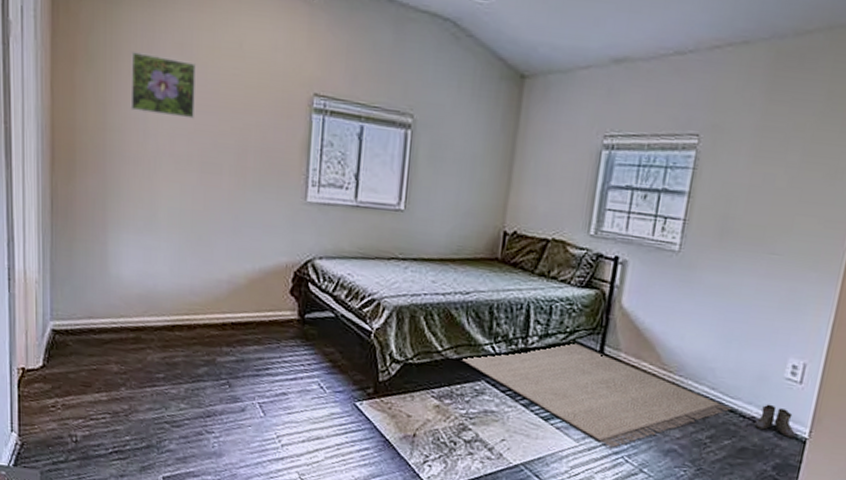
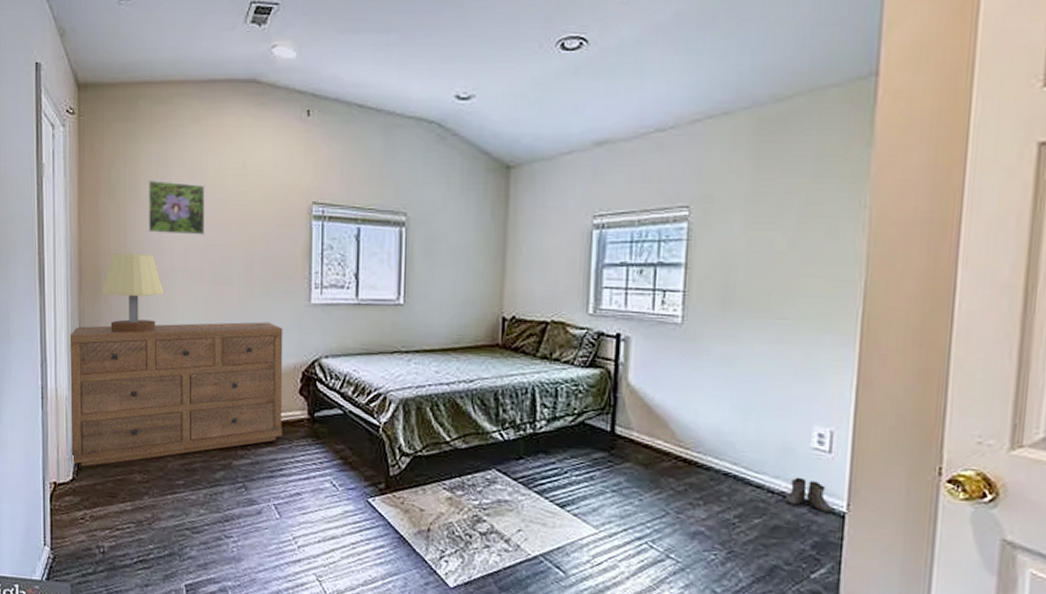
dresser: none [40,206,276,354] -> present [69,322,283,467]
table lamp: none [76,129,147,218] -> present [101,253,164,332]
rug: present [461,341,731,448] -> none [470,423,757,533]

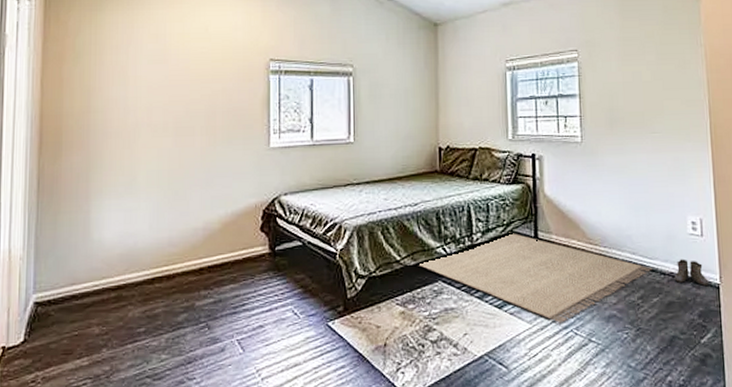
dresser: present [69,322,283,467] -> none [23,167,245,327]
table lamp: present [101,253,164,332] -> none [62,113,128,188]
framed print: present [147,180,205,235] -> none [112,46,169,93]
rug: none [470,423,757,533] -> present [418,232,652,323]

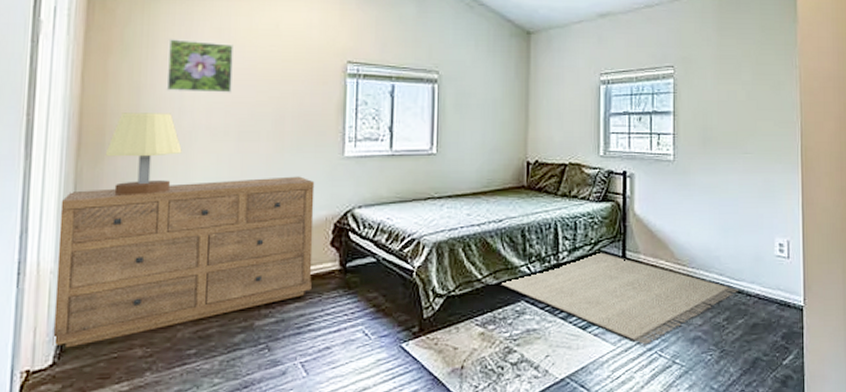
dresser: none [23,167,245,327] -> present [52,176,315,348]
table lamp: none [62,113,128,188] -> present [105,113,182,194]
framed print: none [112,46,169,93] -> present [166,39,233,93]
boots: present [674,259,709,286] -> none [760,280,793,308]

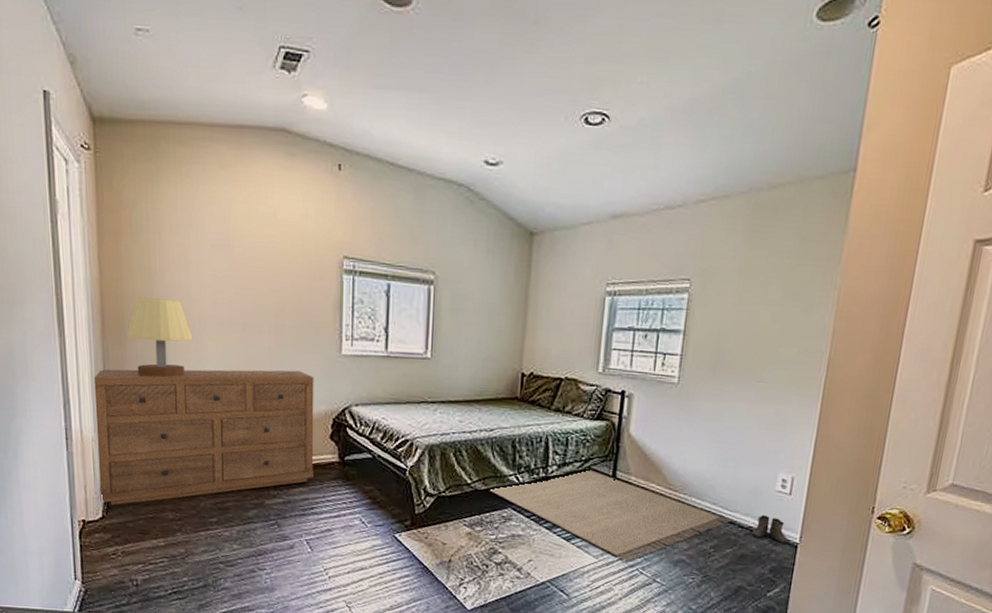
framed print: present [166,39,233,93] -> none [172,225,234,284]
boots: none [760,280,793,308] -> present [751,514,788,543]

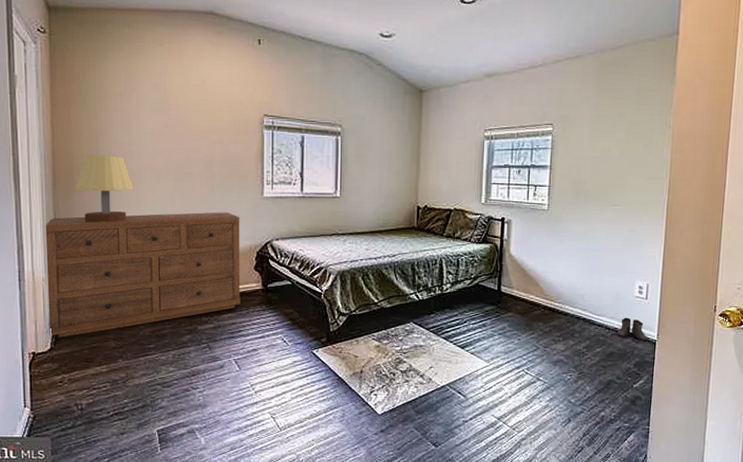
rug: present [489,468,730,562] -> none [393,285,599,364]

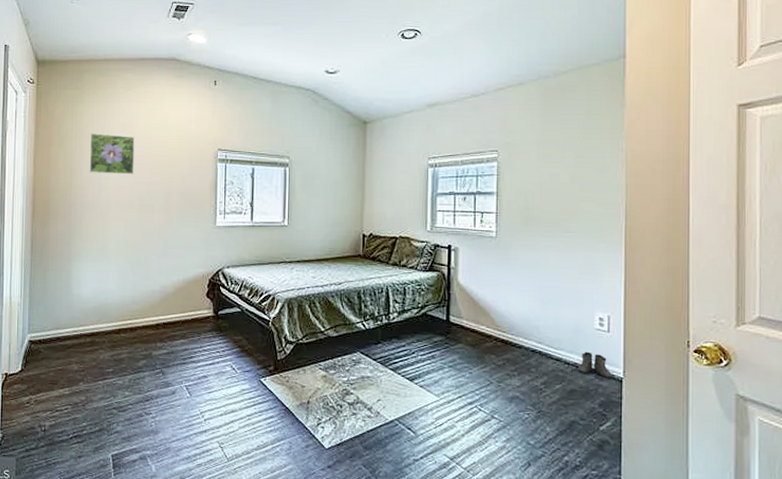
dresser: present [45,212,241,338] -> none [21,241,194,360]
table lamp: present [74,155,134,222] -> none [50,189,101,251]
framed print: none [116,93,170,140] -> present [89,133,135,175]

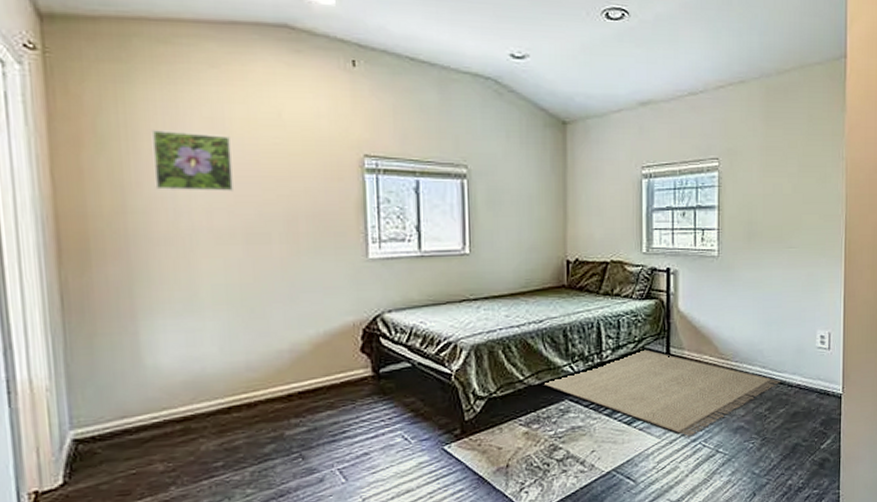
rug: none [340,314,557,399] -> present [543,348,780,437]
boots: present [578,351,612,378] -> none [800,371,832,396]

